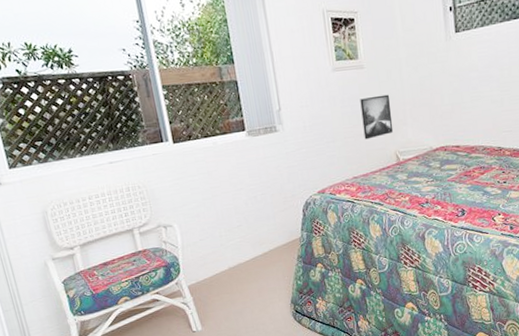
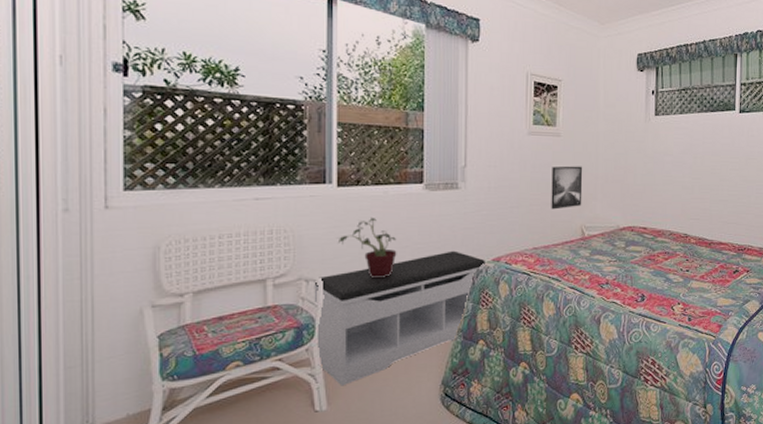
bench: none [171,188,313,311] -> present [314,250,486,386]
potted plant: none [182,166,235,220] -> present [337,217,397,279]

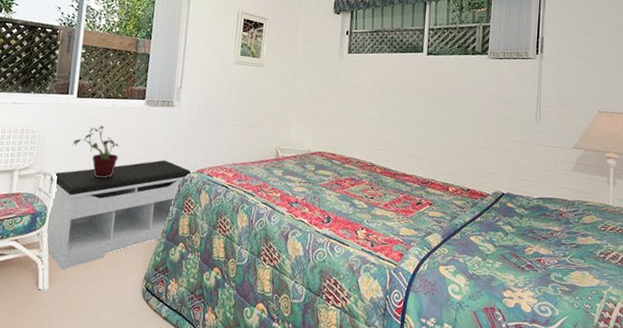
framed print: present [551,166,583,210] -> none [250,93,281,131]

